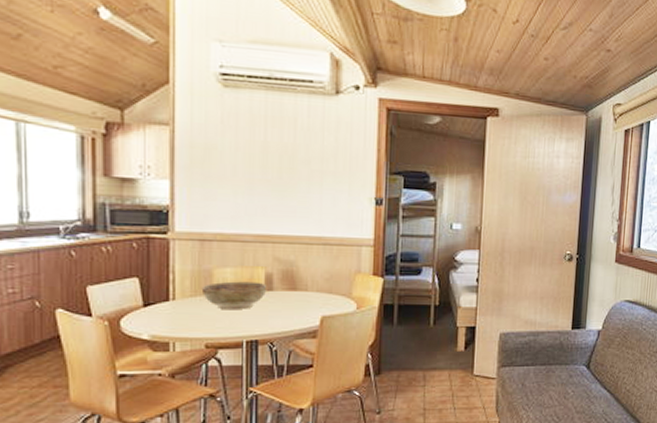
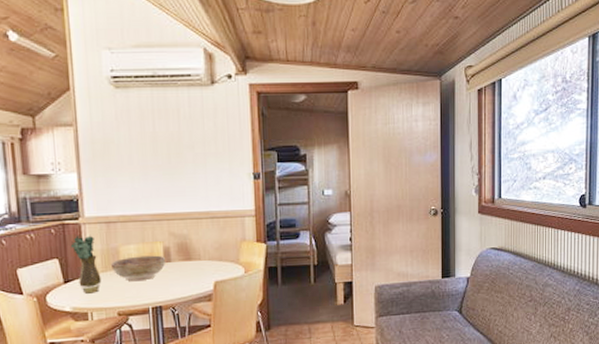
vase: none [154,251,189,321] -> present [70,234,102,294]

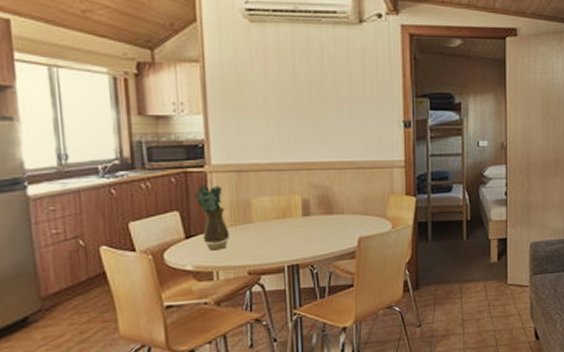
bowl: present [110,255,166,282] -> none [240,208,305,237]

